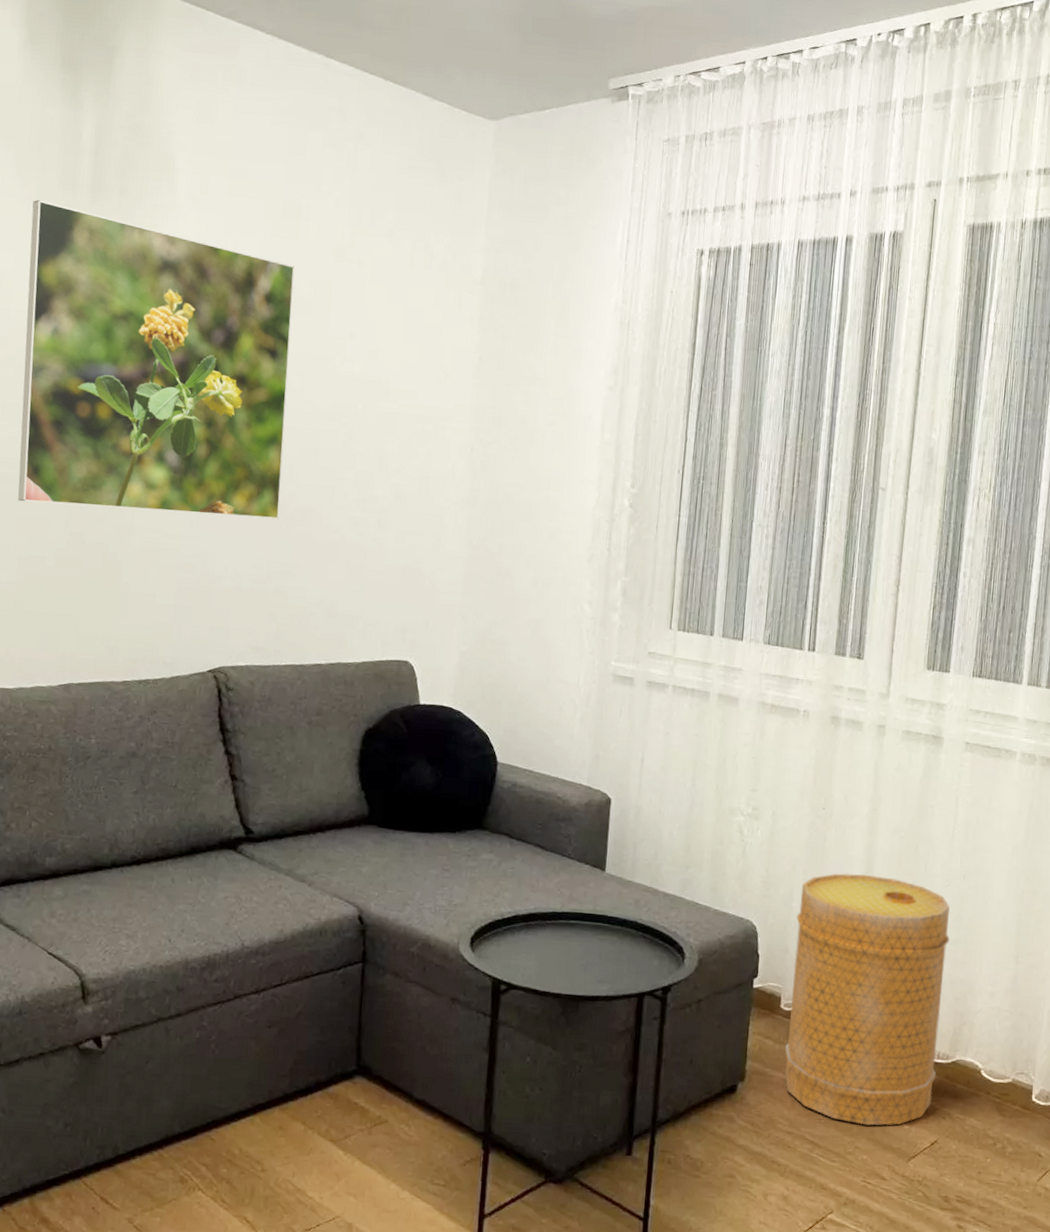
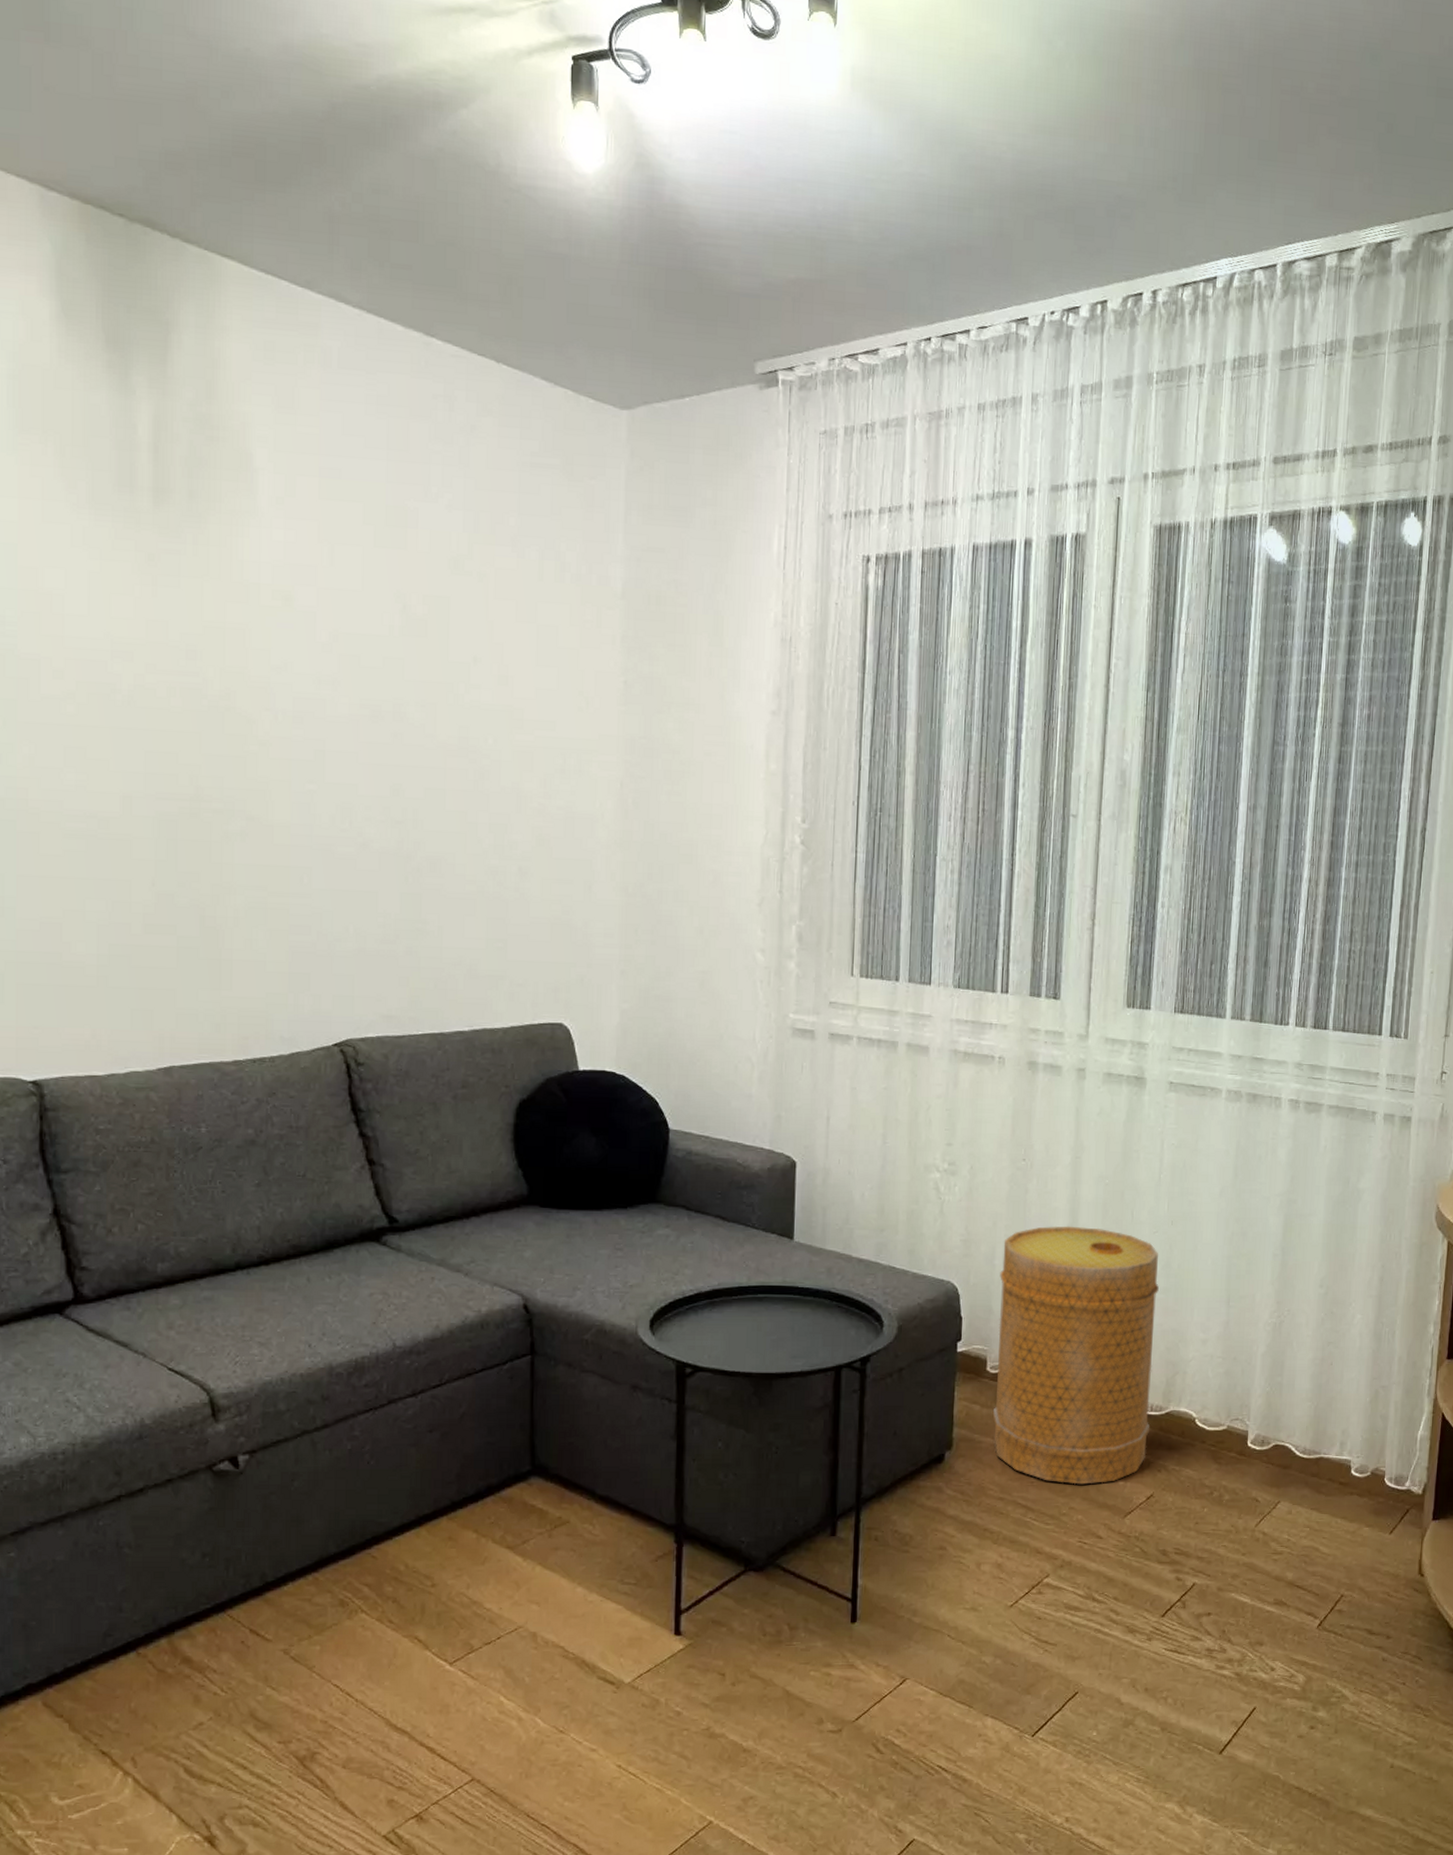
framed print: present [18,200,295,520] -> none [82,505,405,871]

